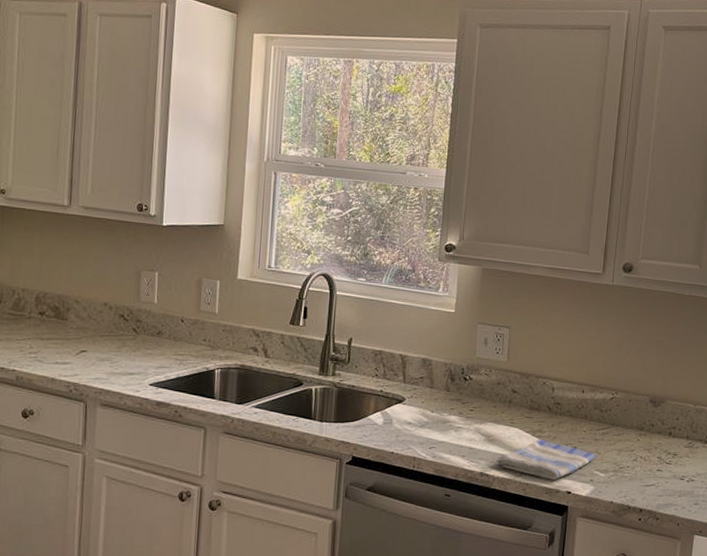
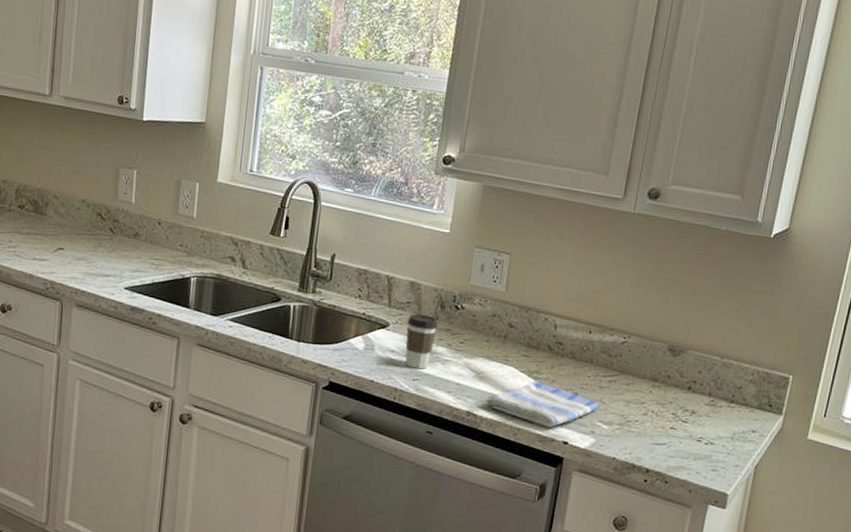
coffee cup: none [421,387,450,438] -> present [405,313,439,370]

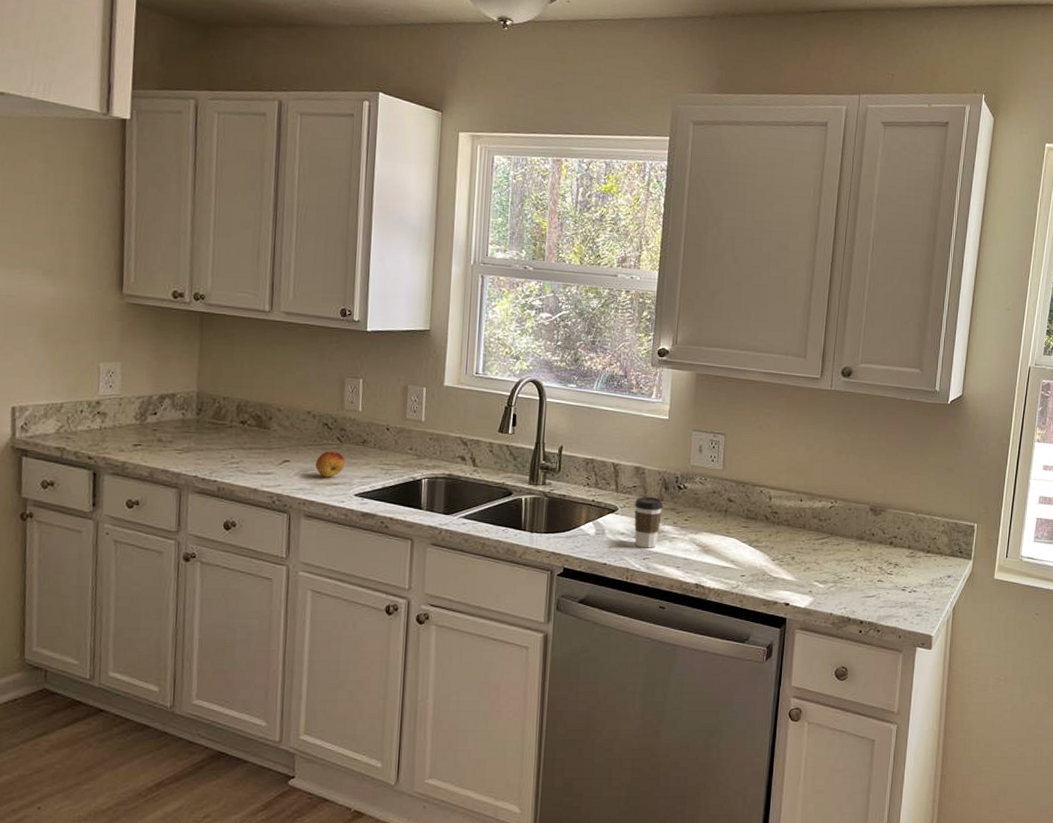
fruit: none [87,241,117,269] -> present [315,451,345,478]
dish towel: present [485,380,601,428] -> none [711,549,815,591]

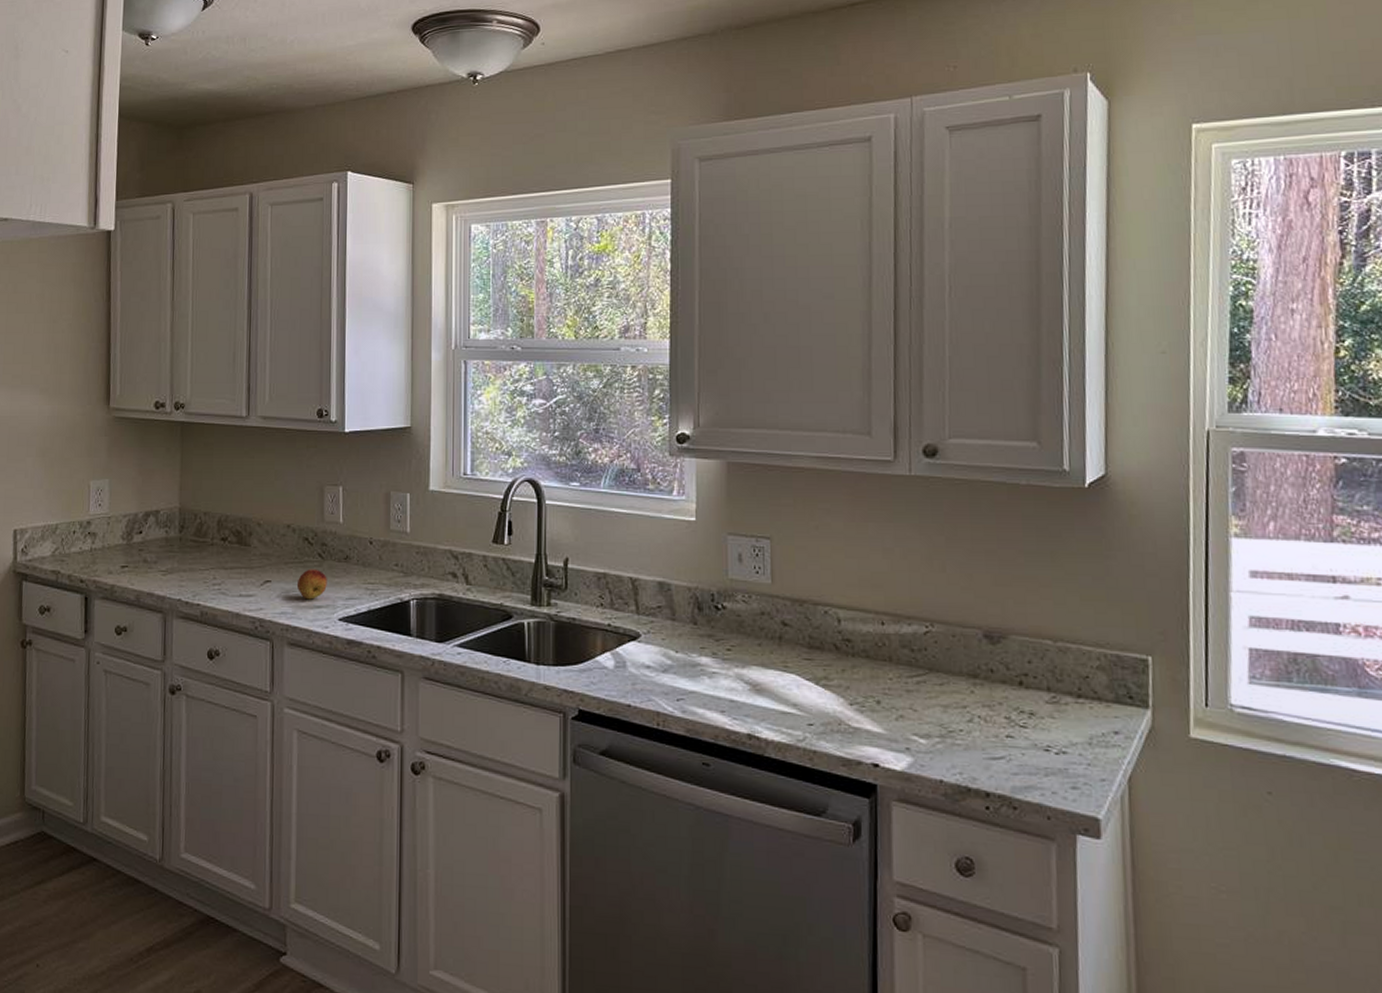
coffee cup: present [634,496,664,548] -> none [660,619,698,686]

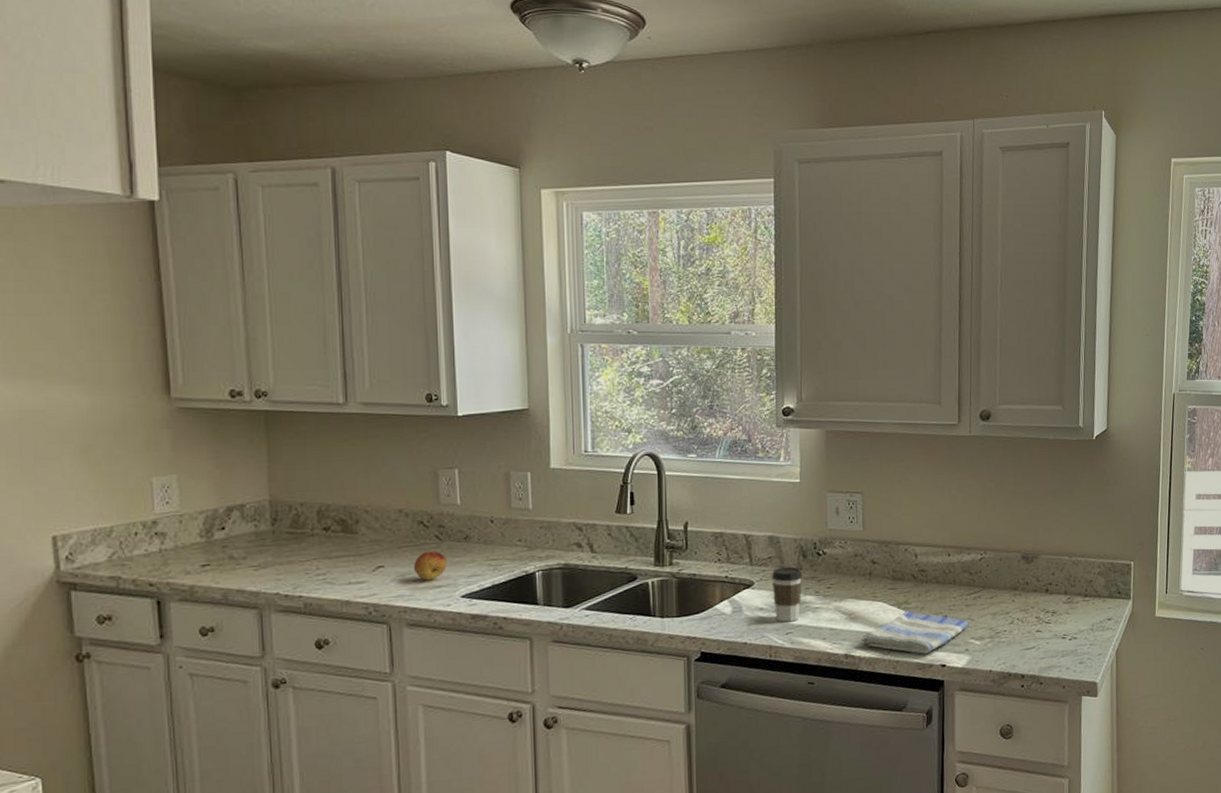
coffee cup: none [660,619,698,686] -> present [771,566,803,622]
dish towel: none [767,689,912,747] -> present [860,611,970,654]

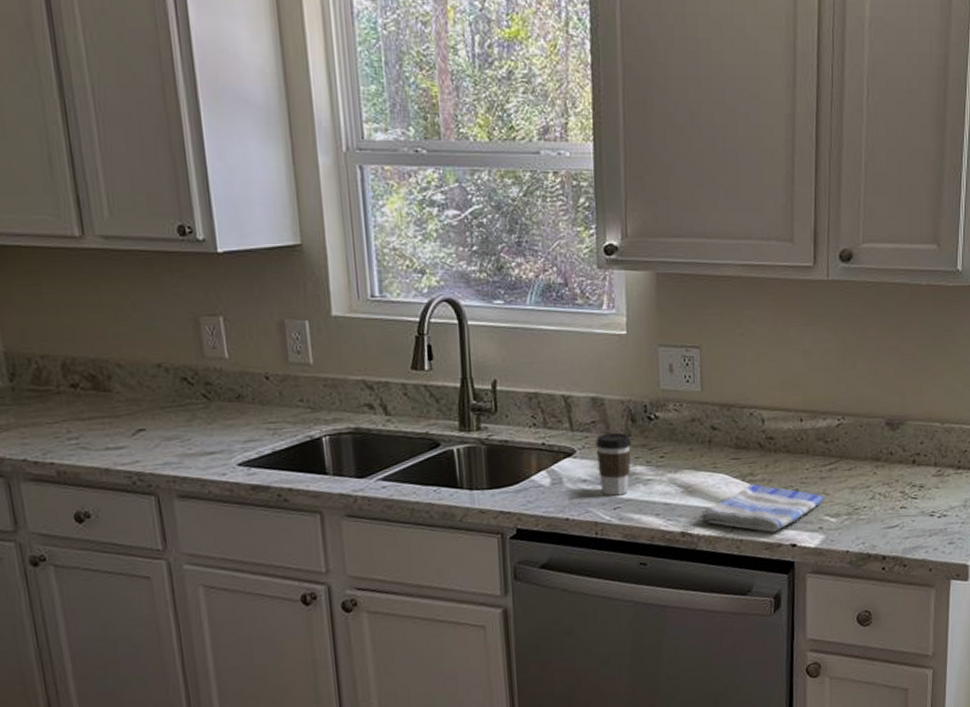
fruit: present [413,550,447,581] -> none [179,411,219,446]

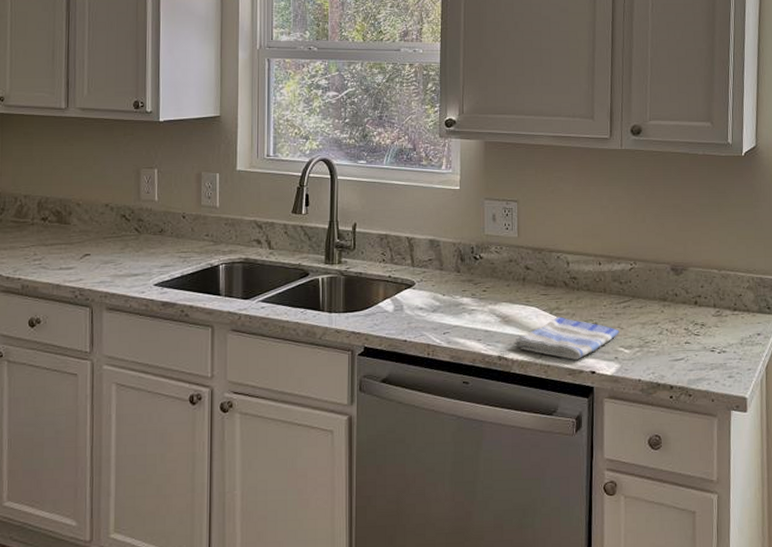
coffee cup: present [595,432,632,496] -> none [431,269,461,322]

